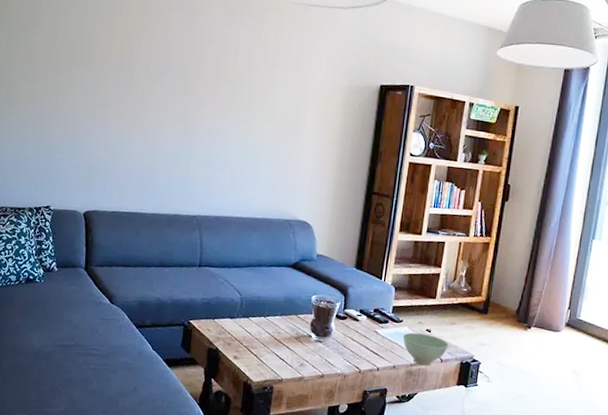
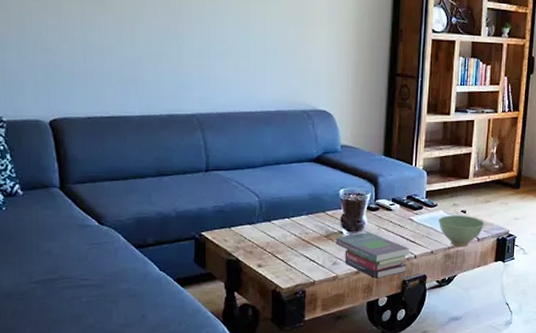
books: none [304,339,373,386] -> present [336,232,410,279]

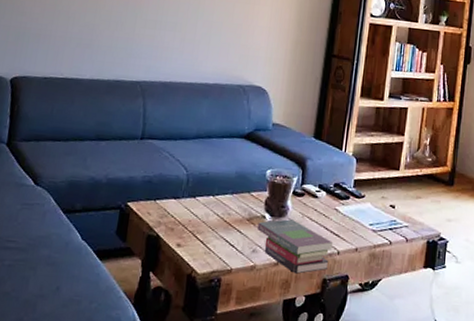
bowl: present [439,216,485,247] -> none [365,209,414,247]

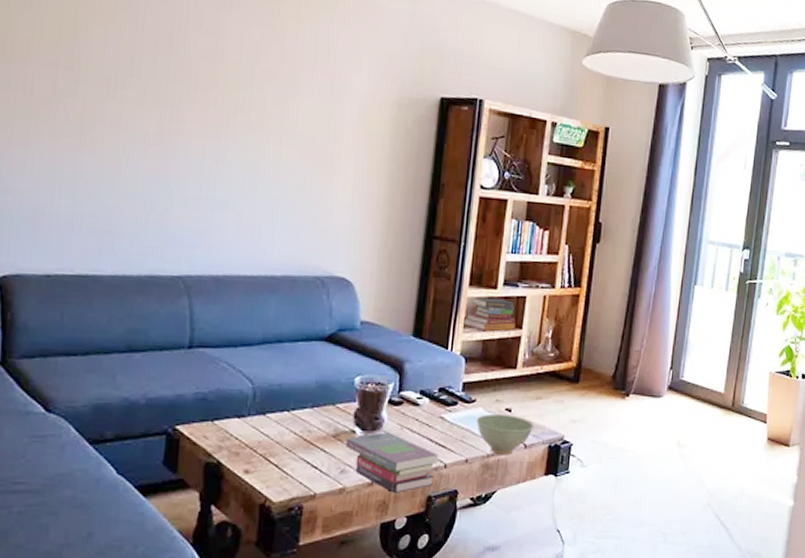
books: none [356,106,399,137] -> present [464,296,516,331]
bowl: none [365,209,414,247] -> present [476,414,534,455]

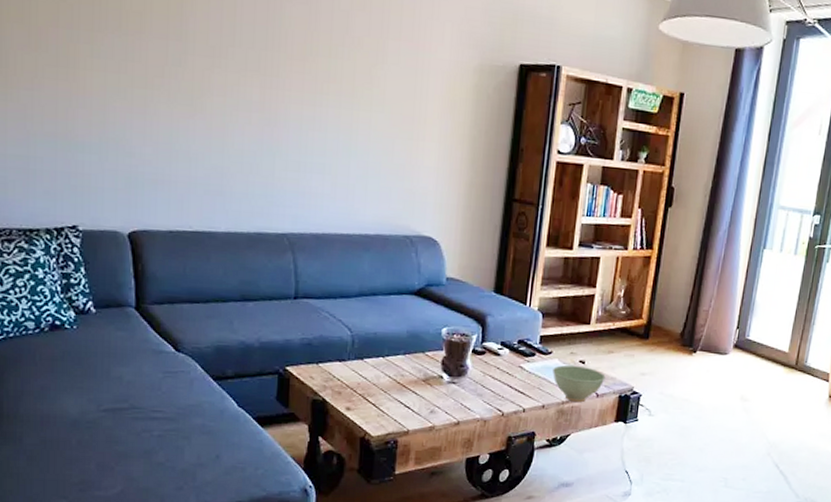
books: present [346,432,439,493] -> none [434,378,519,433]
books: present [464,296,516,331] -> none [541,256,590,289]

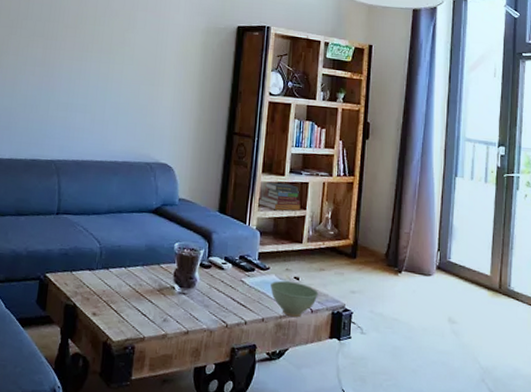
books: none [541,256,590,289] -> present [258,181,301,211]

